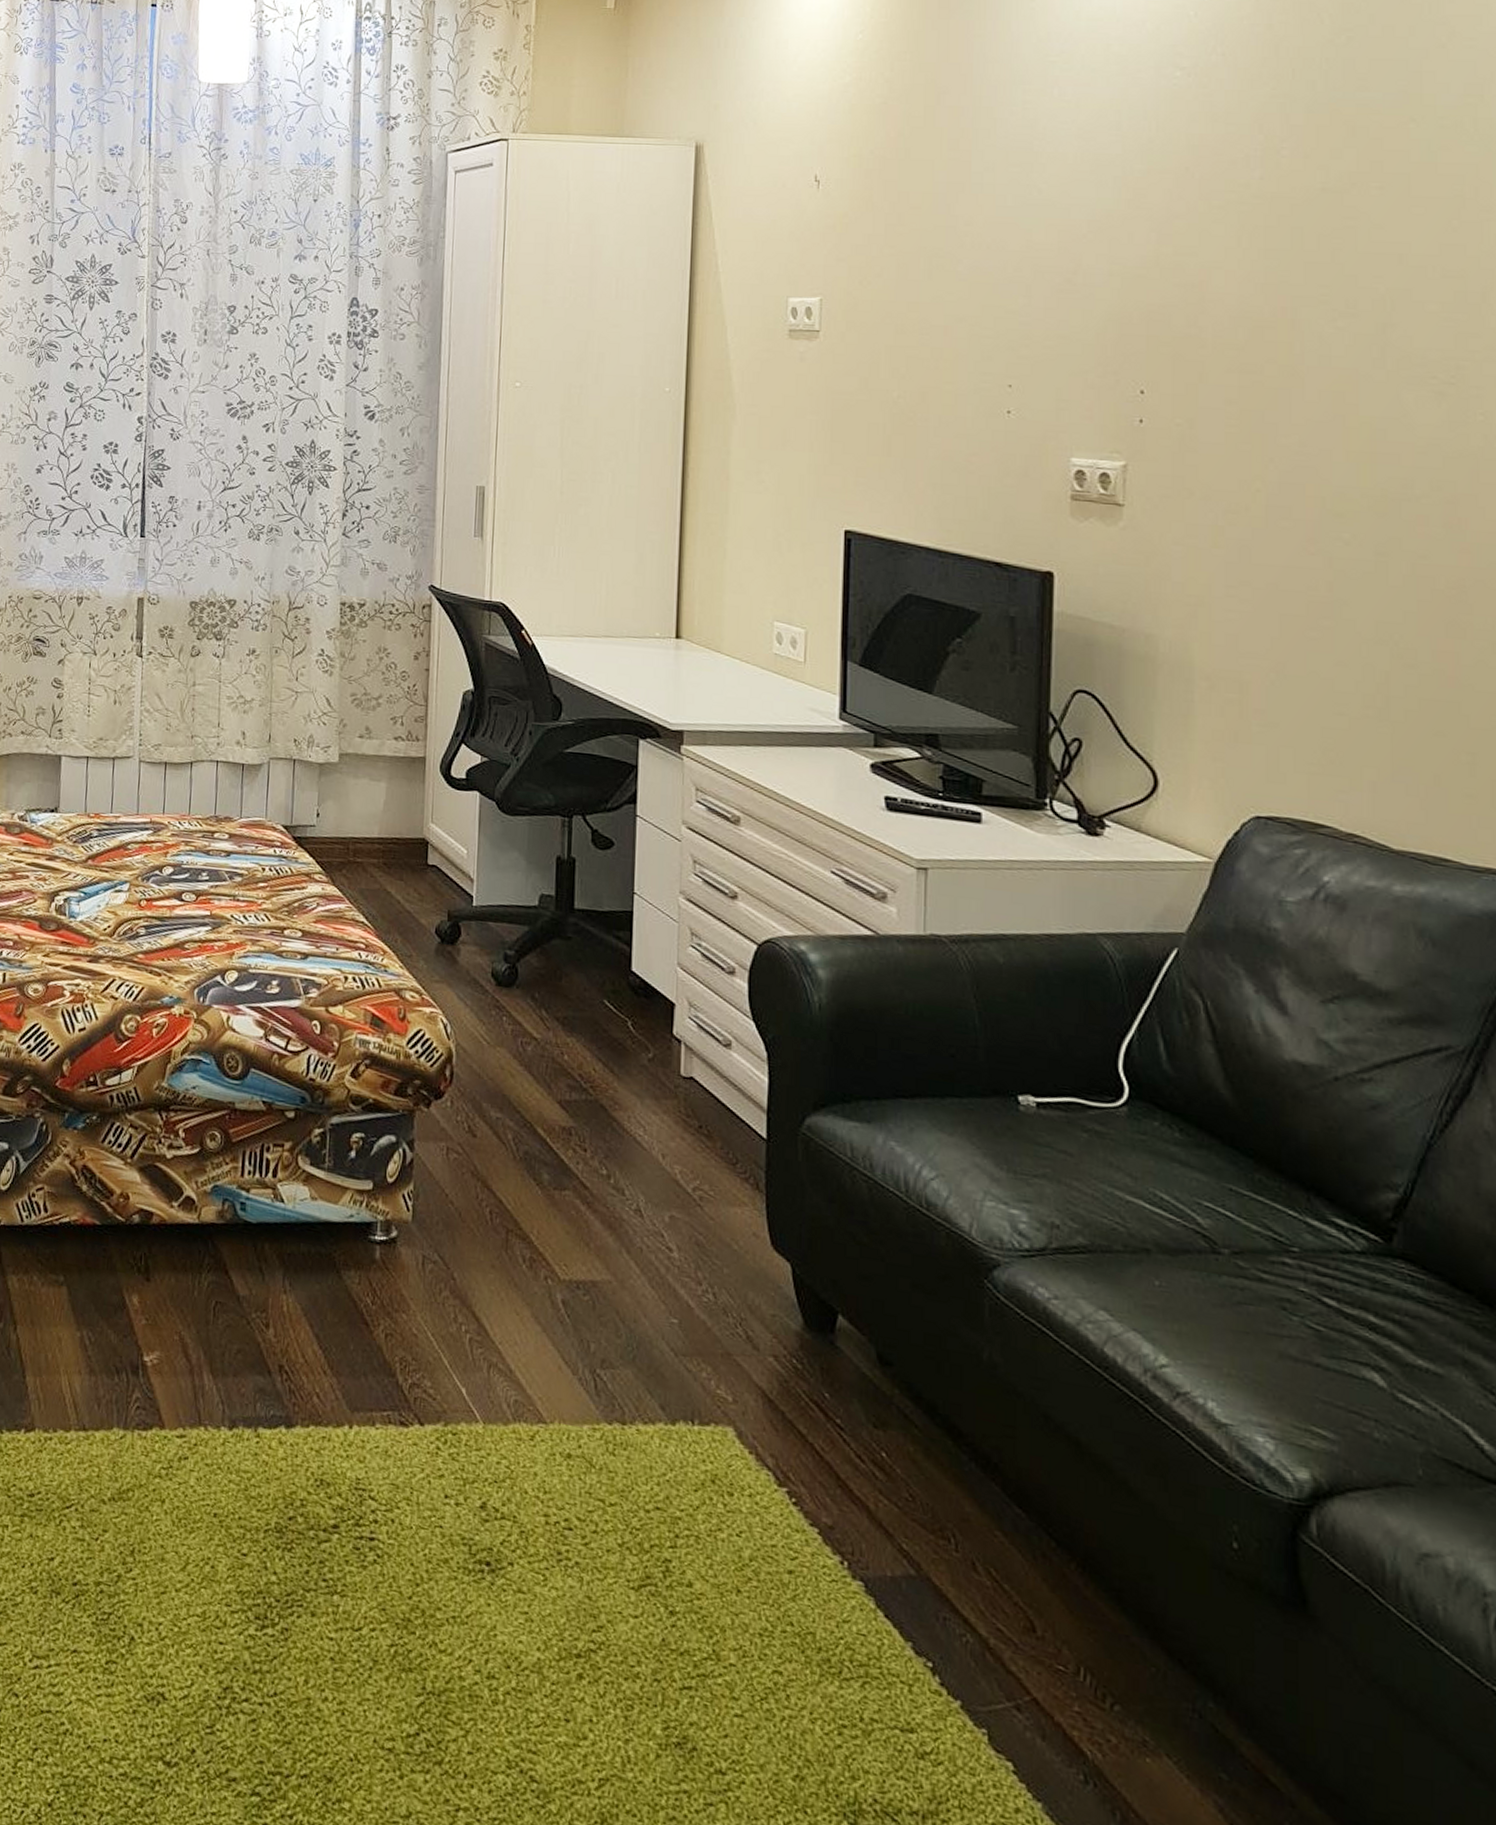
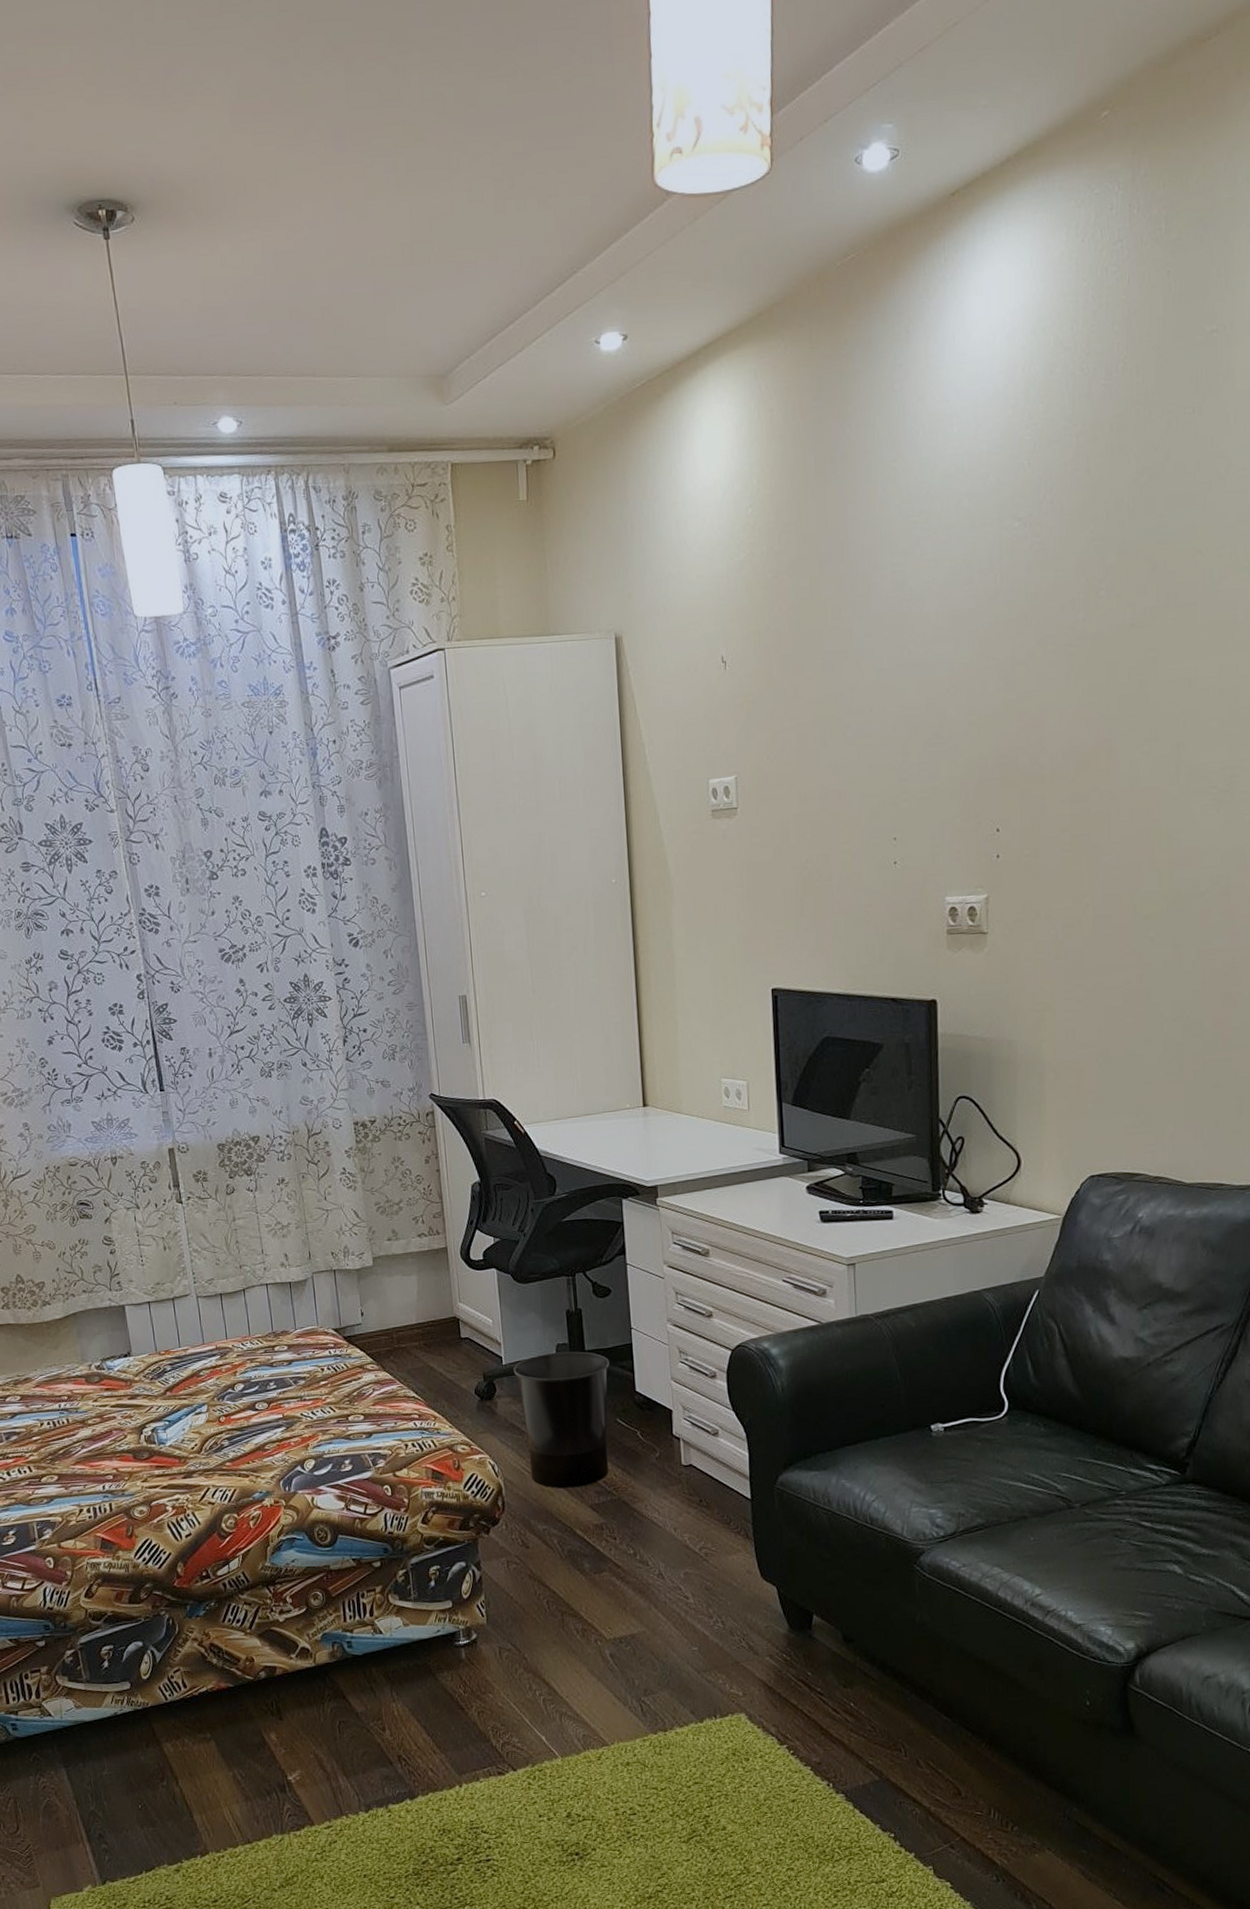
waste bin: none [484,902,602,1075] -> present [513,1351,610,1489]

